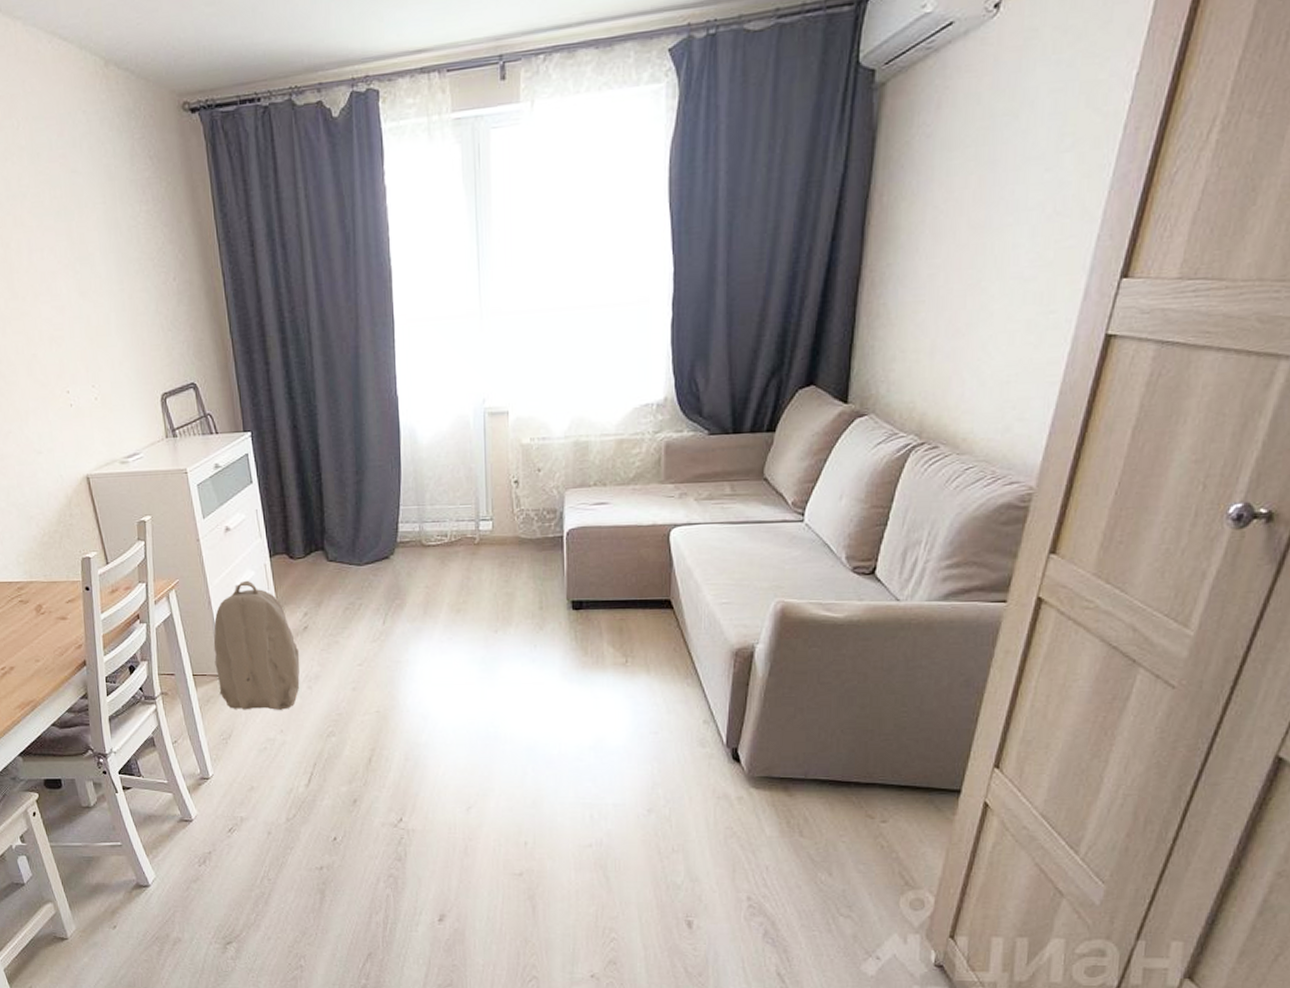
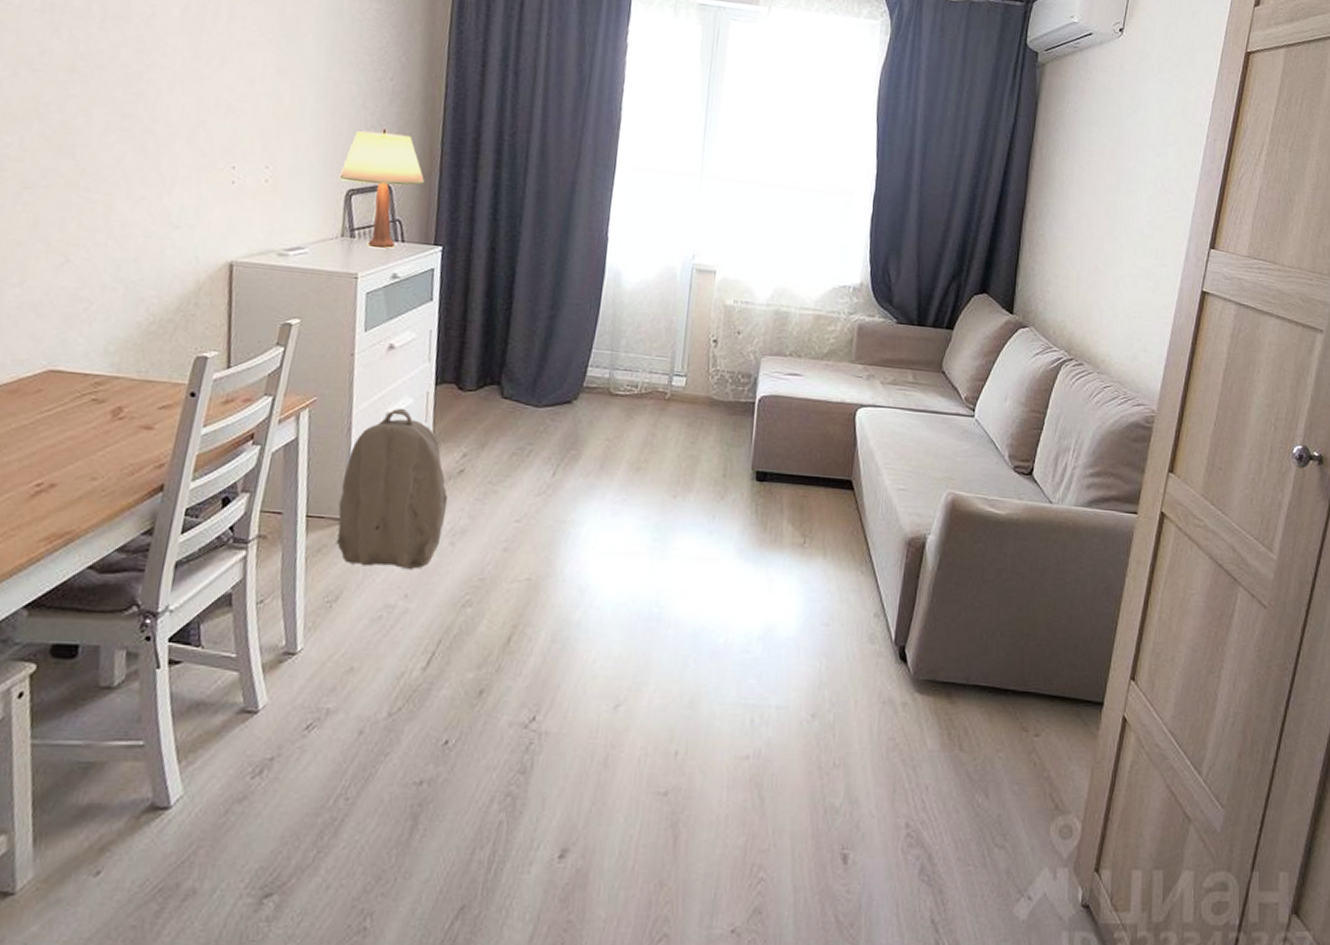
table lamp: none [152,329,224,442] -> present [339,128,426,248]

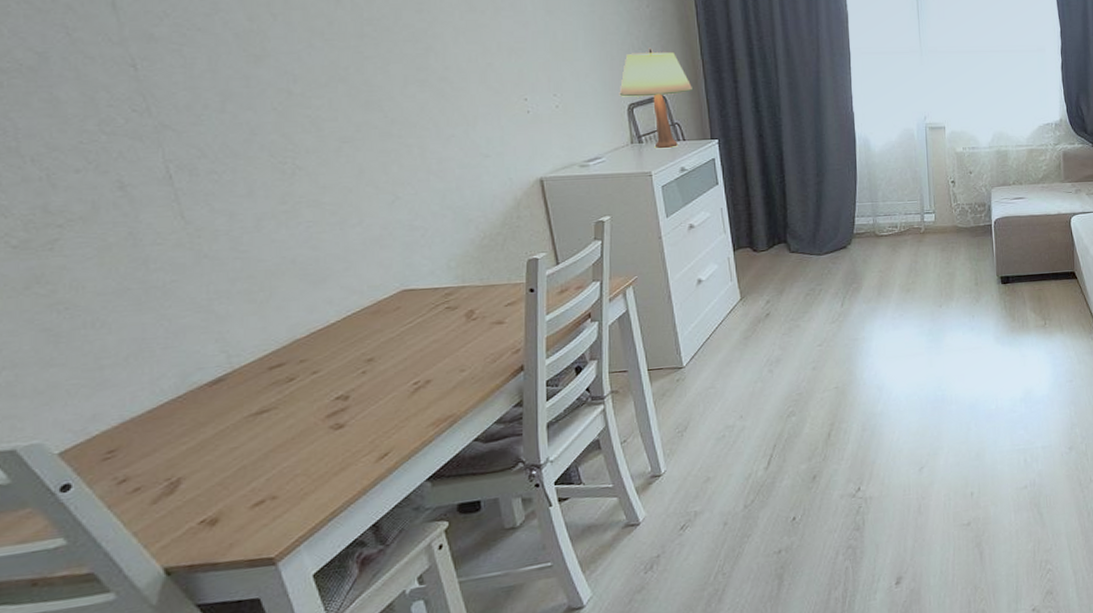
backpack: present [336,408,449,569] -> none [672,273,762,400]

